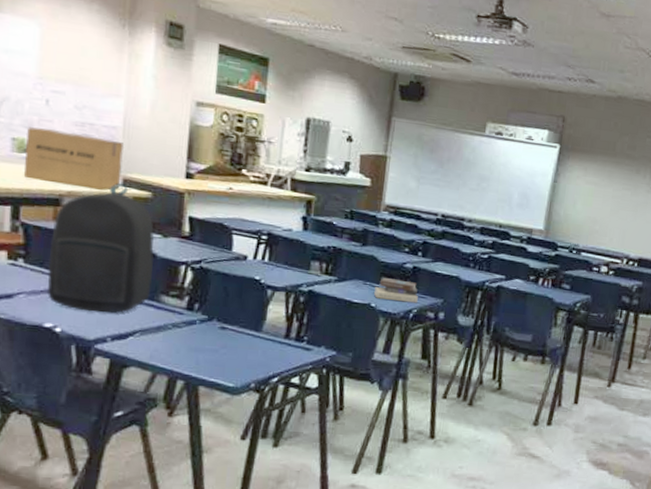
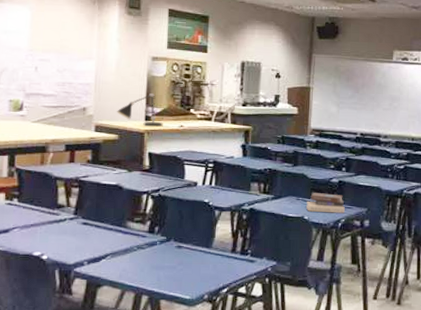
box: present [23,127,124,191] -> none [17,90,95,137]
backpack: present [46,183,155,313] -> none [35,129,122,240]
desk lamp: none [150,146,208,187] -> present [117,93,163,127]

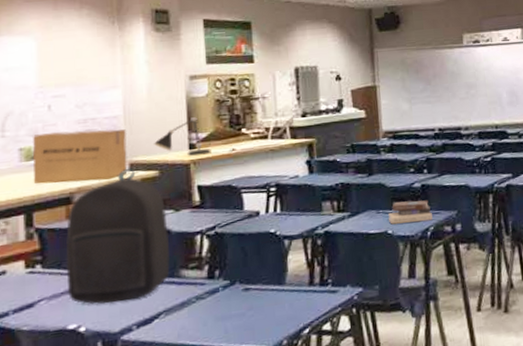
box: none [17,90,95,137] -> present [32,129,127,184]
backpack: none [35,129,122,240] -> present [66,168,170,305]

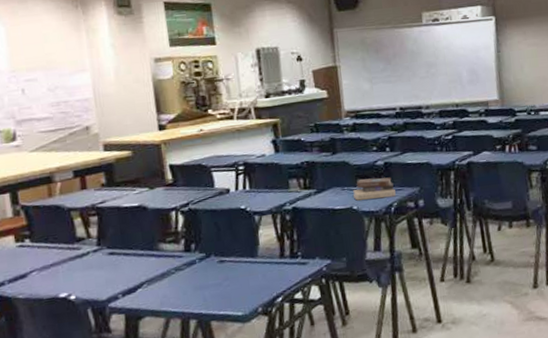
box: present [32,129,127,184] -> none [10,111,101,164]
backpack: present [66,168,170,305] -> none [49,148,149,275]
desk lamp: present [154,117,211,156] -> none [125,99,180,137]

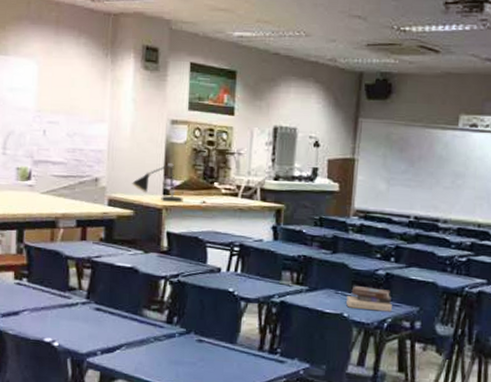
desk lamp: none [125,99,180,137] -> present [132,163,183,202]

